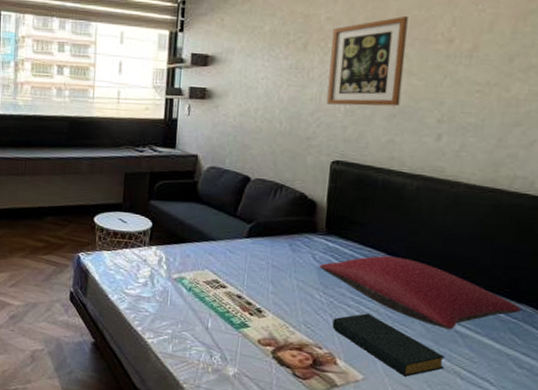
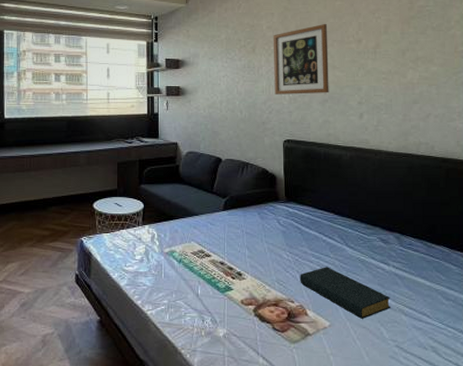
pillow: present [318,255,523,330] -> none [283,215,442,274]

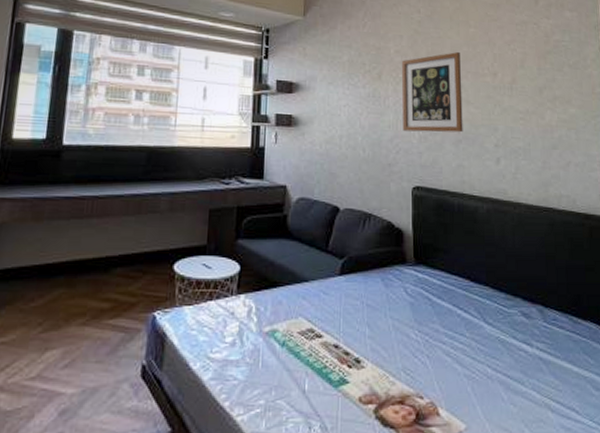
hardback book: present [300,267,391,319] -> none [430,349,536,418]

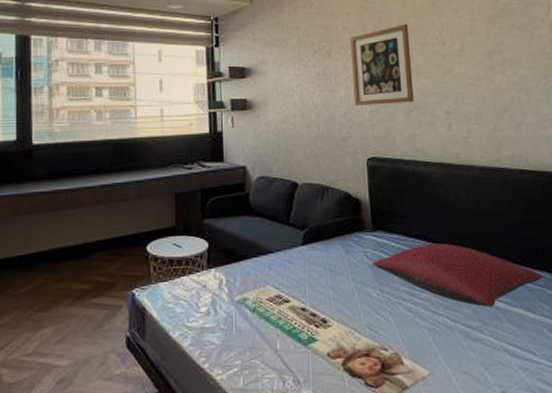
pillow: none [411,282,589,358] -> present [371,242,543,308]

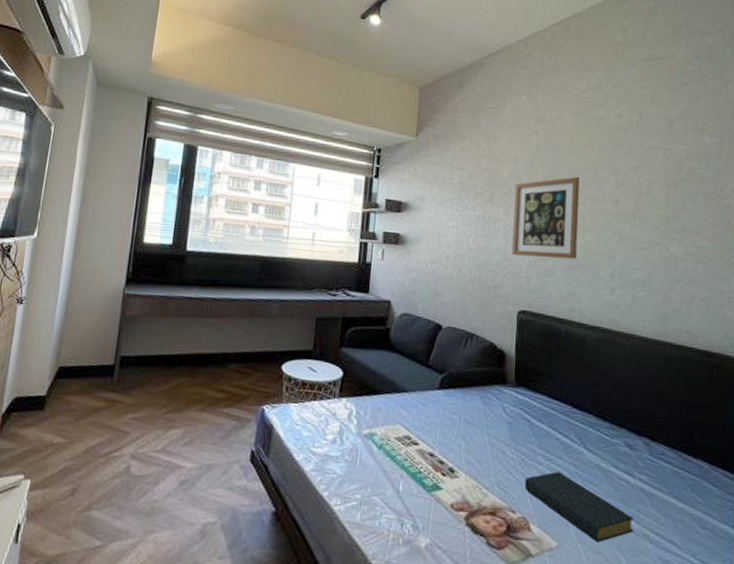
pillow: present [371,242,543,308] -> none [509,408,700,488]
hardback book: none [392,304,494,363] -> present [524,471,634,542]

